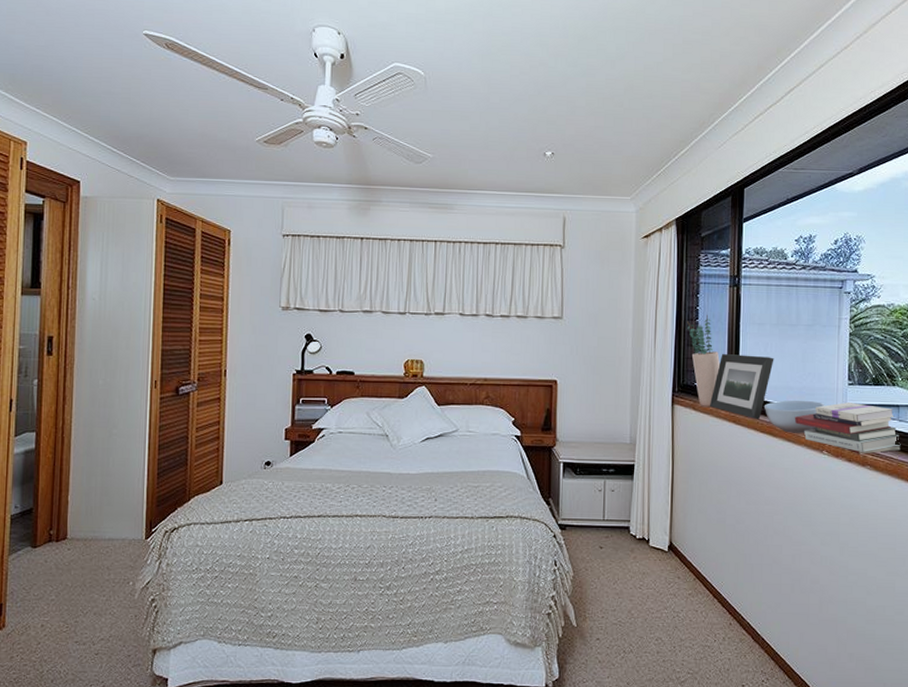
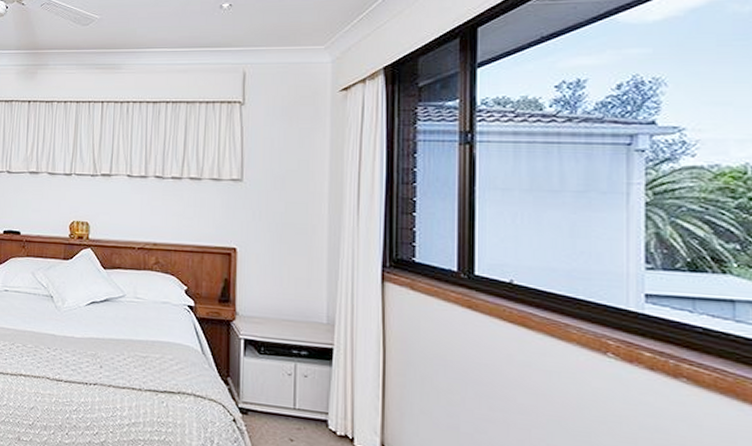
vase: present [686,314,721,408] -> none [400,177,449,288]
picture frame: present [709,354,774,420] -> none [433,225,527,307]
bowl: present [764,400,825,433] -> none [512,284,609,328]
books: present [794,402,901,455] -> none [560,291,740,363]

